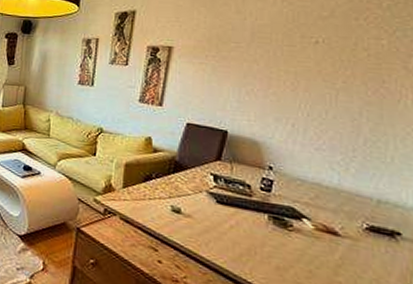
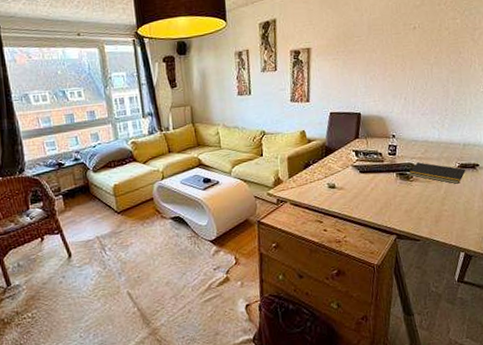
notepad: none [288,209,379,252] -> present [409,162,466,184]

